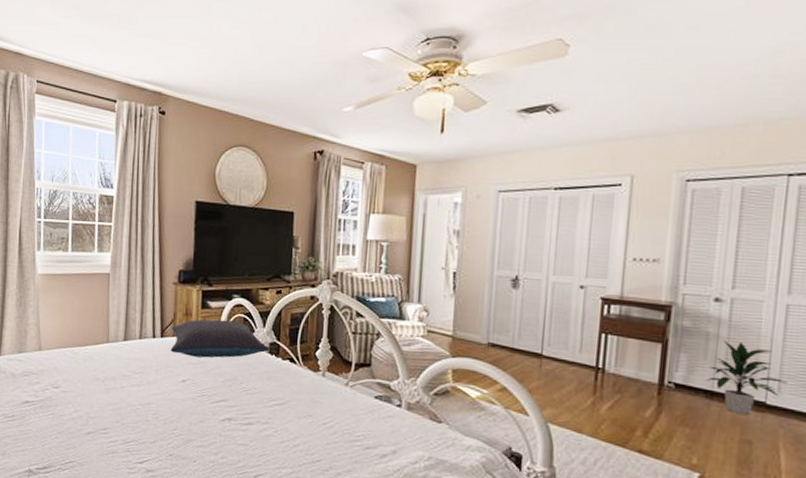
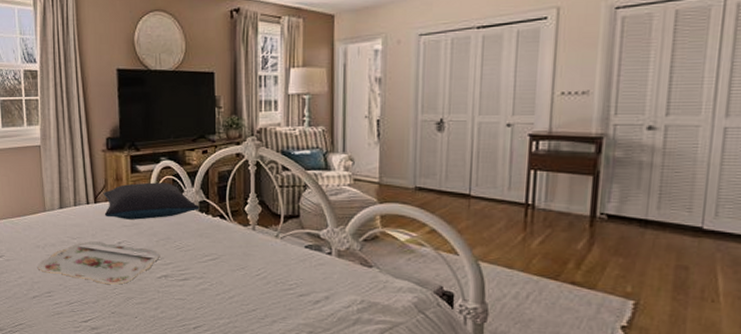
serving tray: none [95,377,224,425] -> present [37,241,159,285]
indoor plant: present [706,340,787,414] -> none [639,168,725,240]

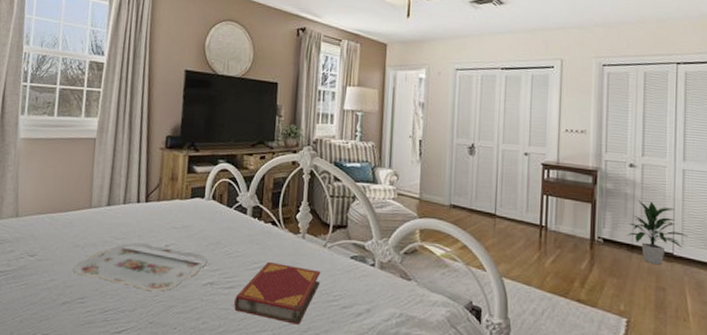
pillow: present [104,182,200,220] -> none [154,184,253,222]
hardback book: none [190,254,275,313] -> present [234,261,321,325]
indoor plant: none [639,168,725,240] -> present [627,200,688,264]

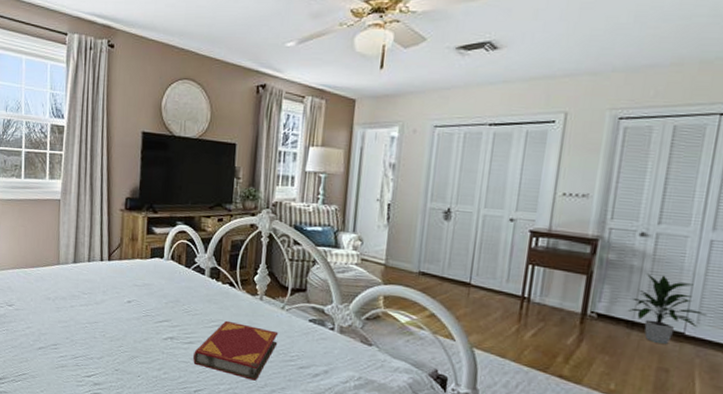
serving tray: present [73,242,207,291] -> none [46,297,167,343]

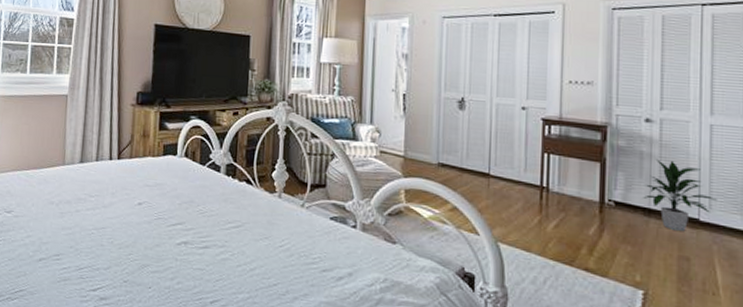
hardback book: present [193,320,279,381] -> none [209,221,299,288]

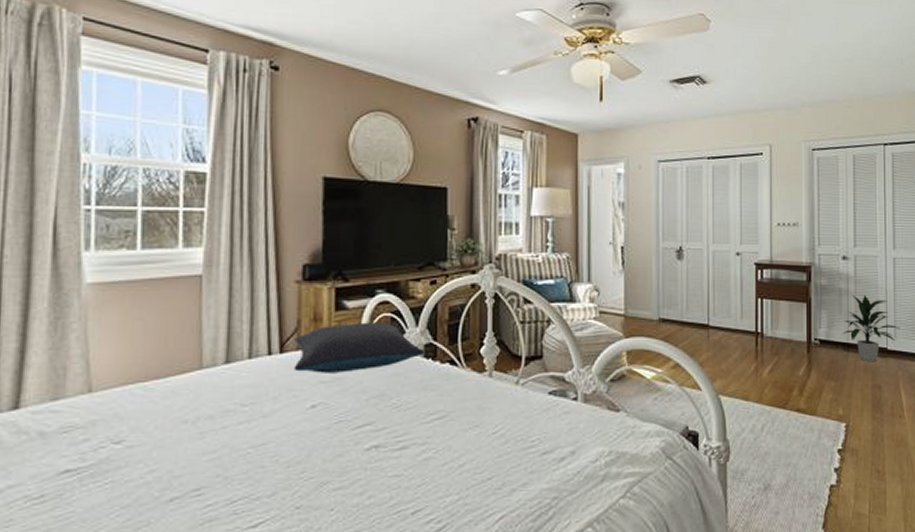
pillow: none [127,141,226,180] -> present [293,322,425,373]

